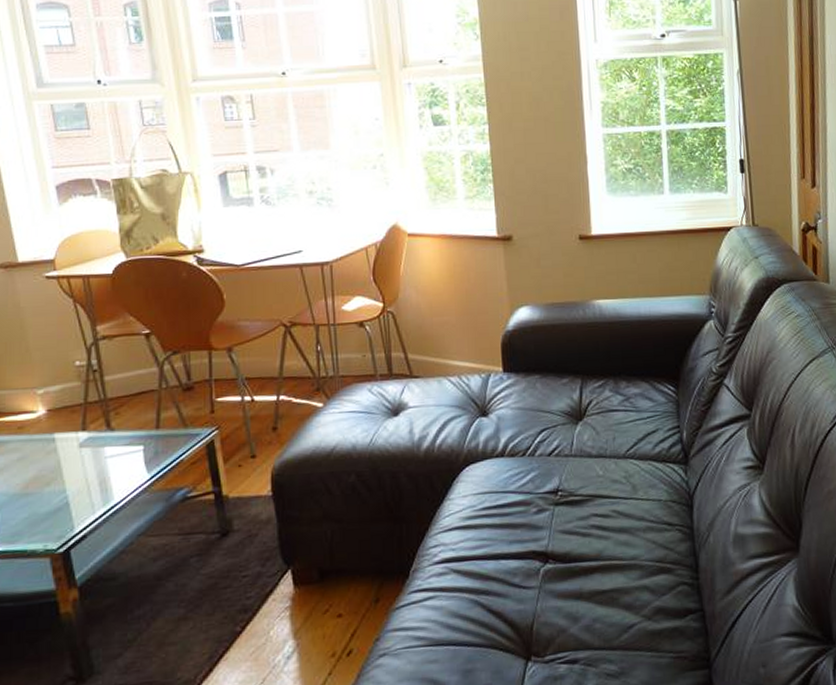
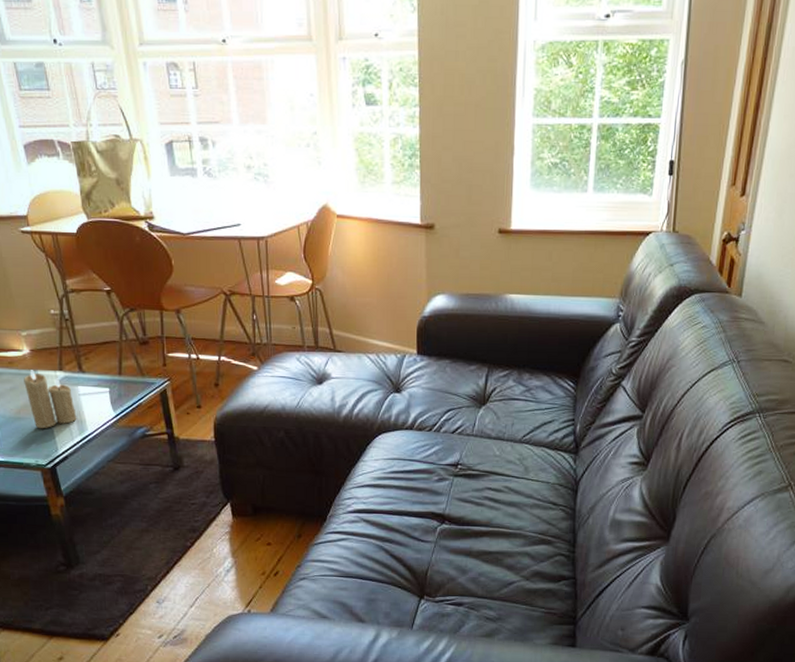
candle: none [36,433,101,504] -> present [24,370,77,428]

